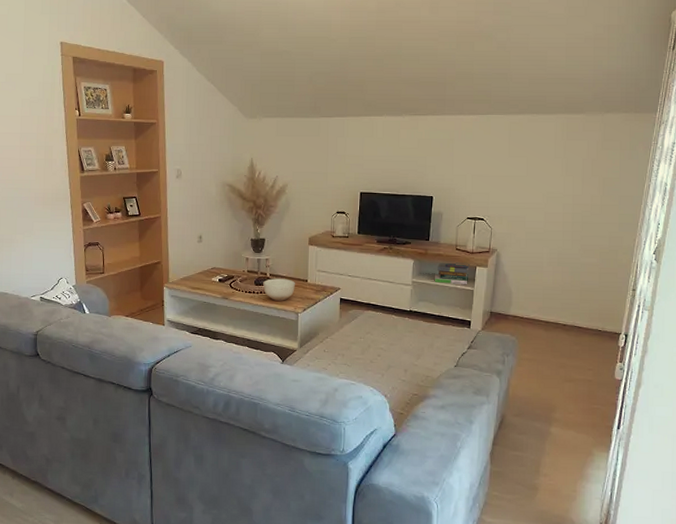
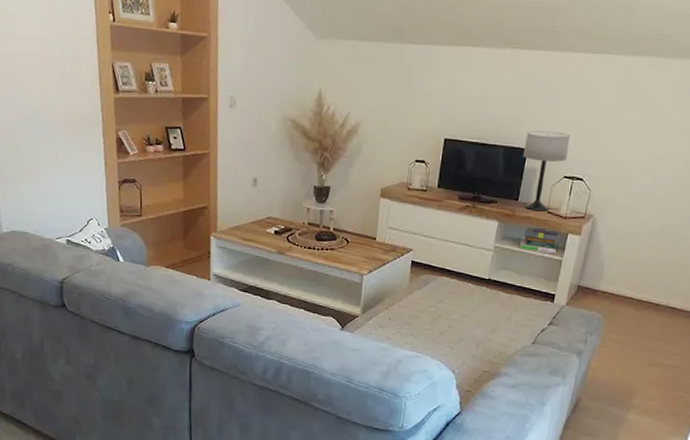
bowl: present [263,278,296,301] -> none [325,233,363,260]
table lamp: none [429,181,469,249] -> present [522,130,571,212]

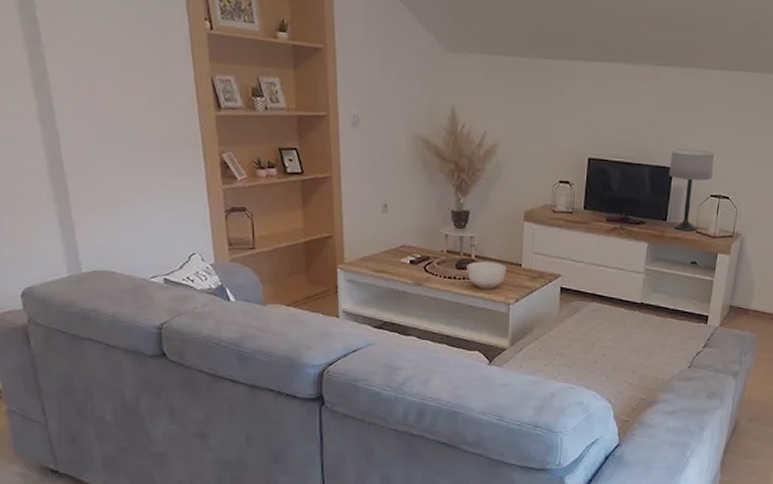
bowl: none [325,233,363,260] -> present [466,261,508,289]
books: present [519,227,561,254] -> none [670,248,710,275]

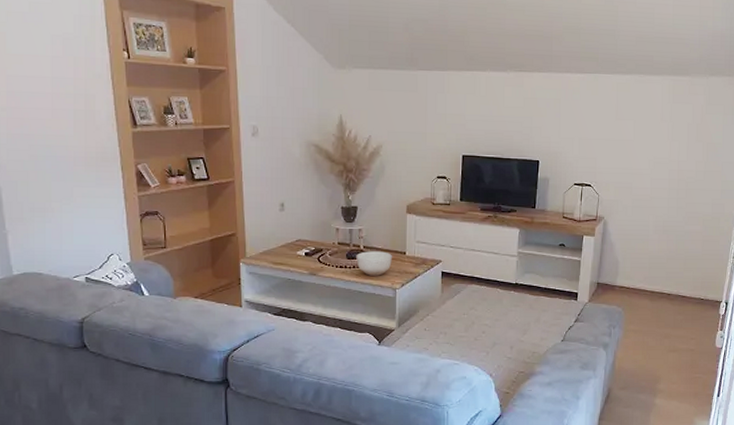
table lamp: present [668,149,715,232] -> none [535,144,576,217]

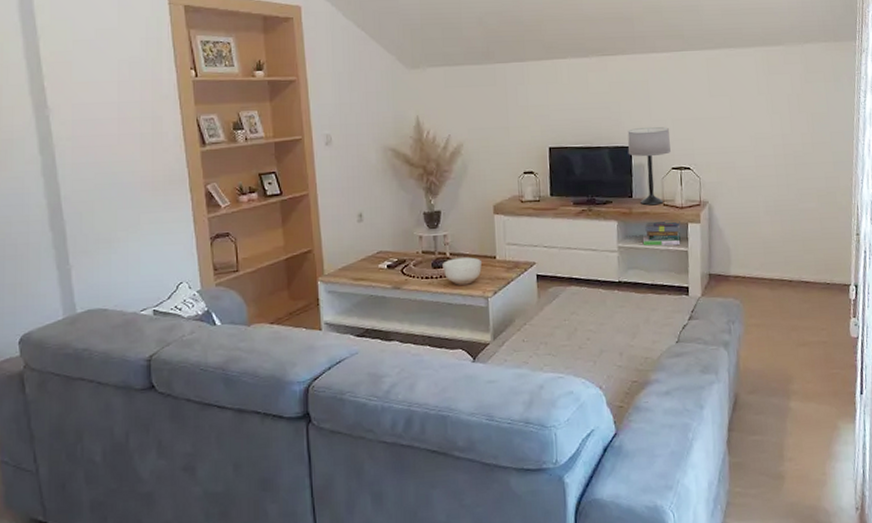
table lamp: none [535,144,576,217] -> present [627,127,671,206]
books: none [540,231,577,255] -> present [642,220,681,246]

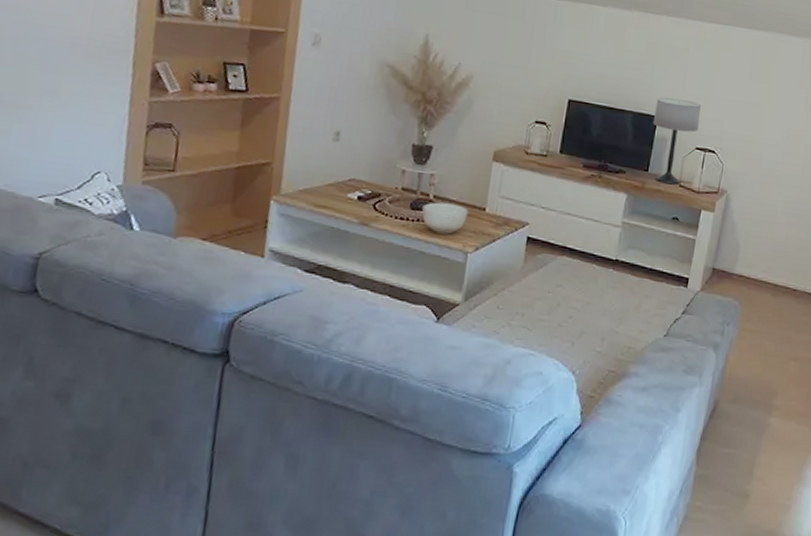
books: present [642,220,681,246] -> none [649,201,694,232]

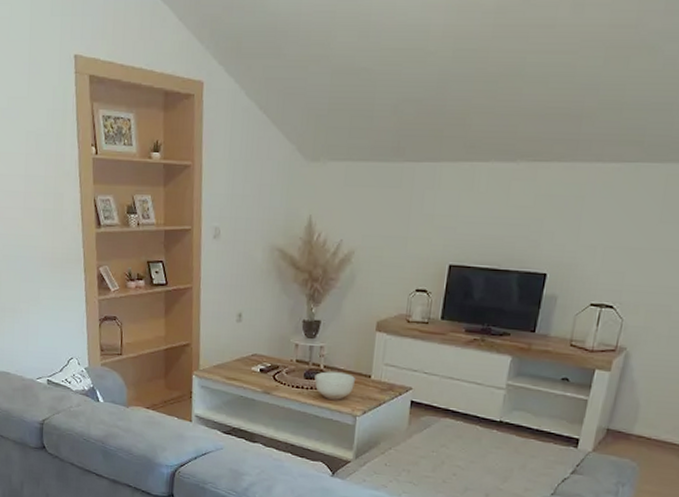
table lamp: present [652,97,702,185] -> none [540,253,599,345]

